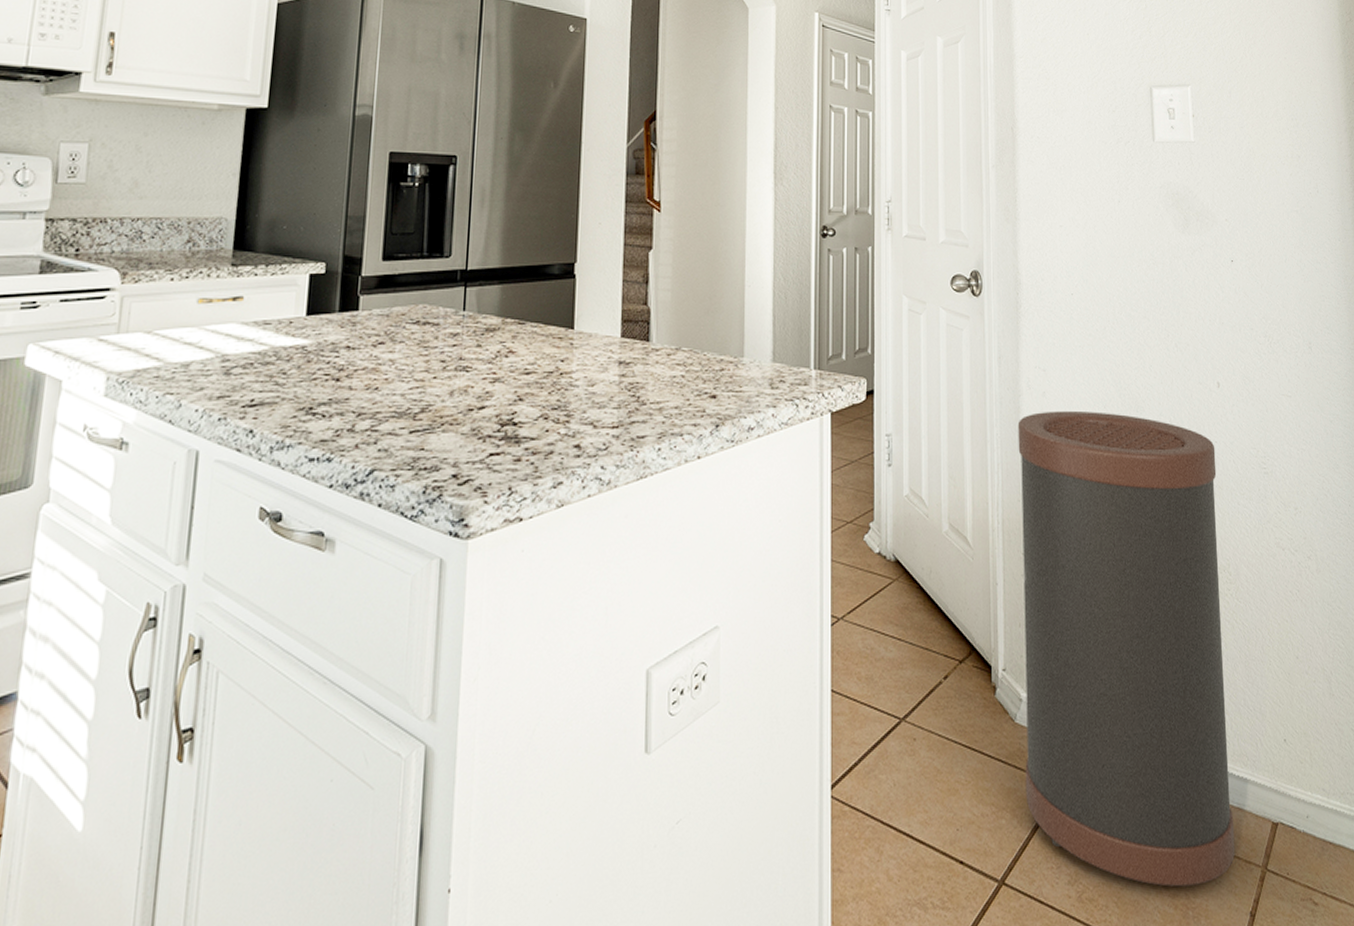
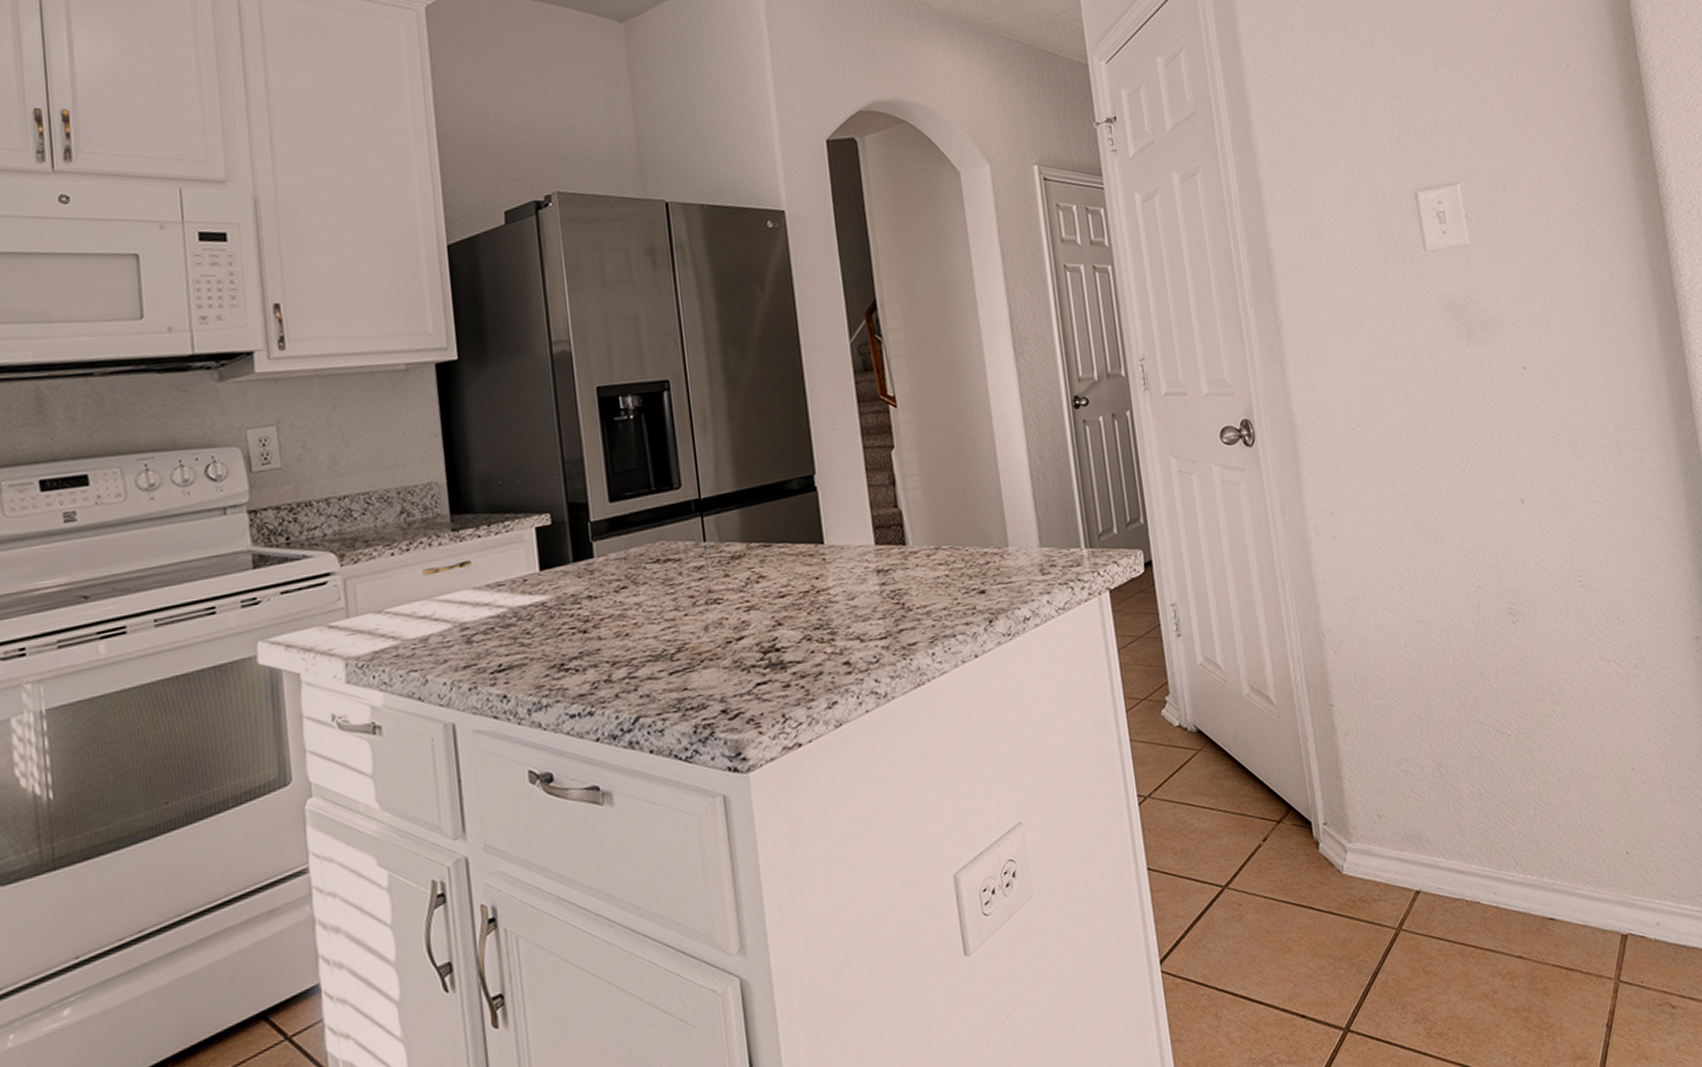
trash can: present [1017,410,1236,887] -> none [1310,547,1586,1012]

